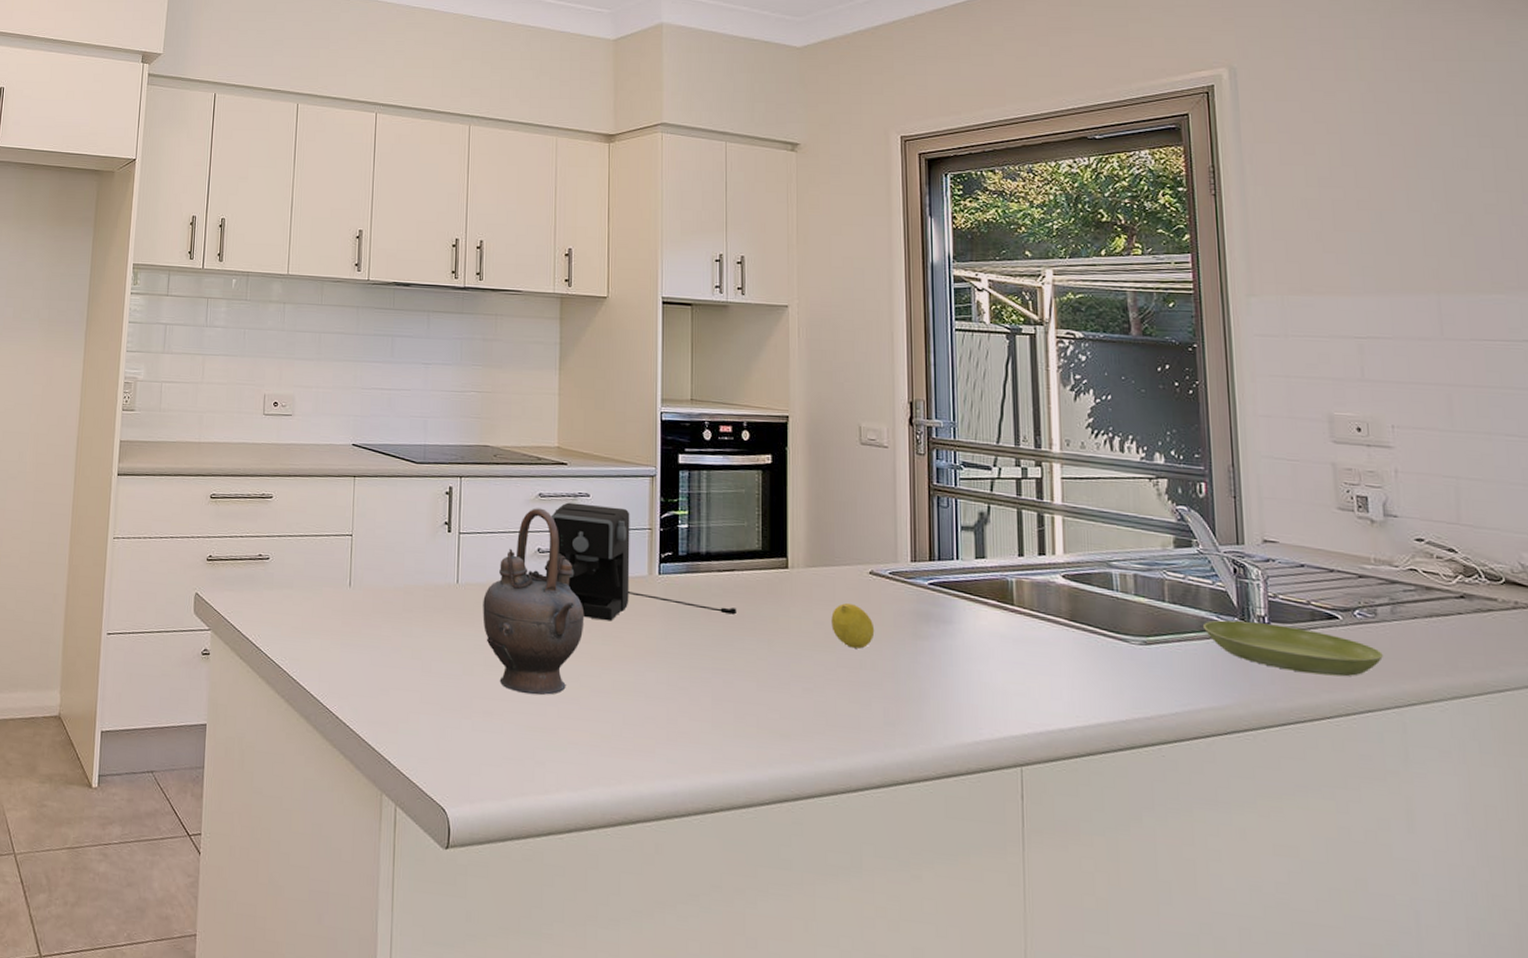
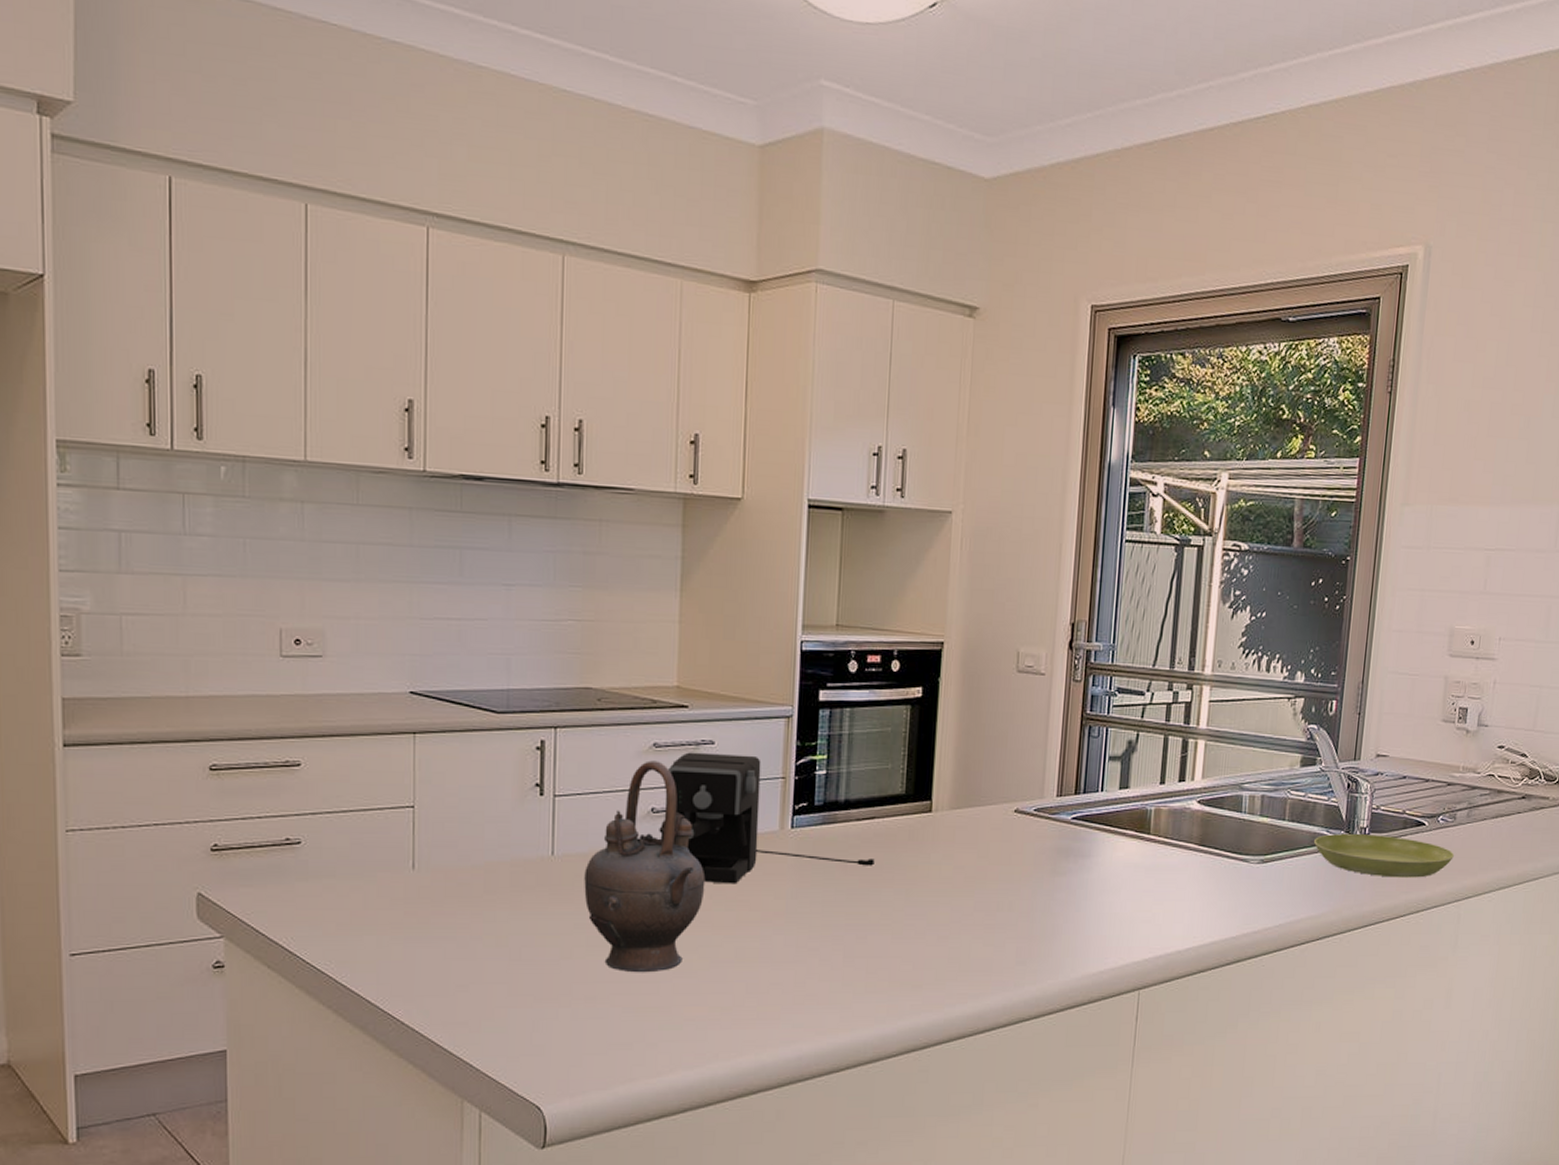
fruit: present [831,603,875,649] -> none [972,845,1015,890]

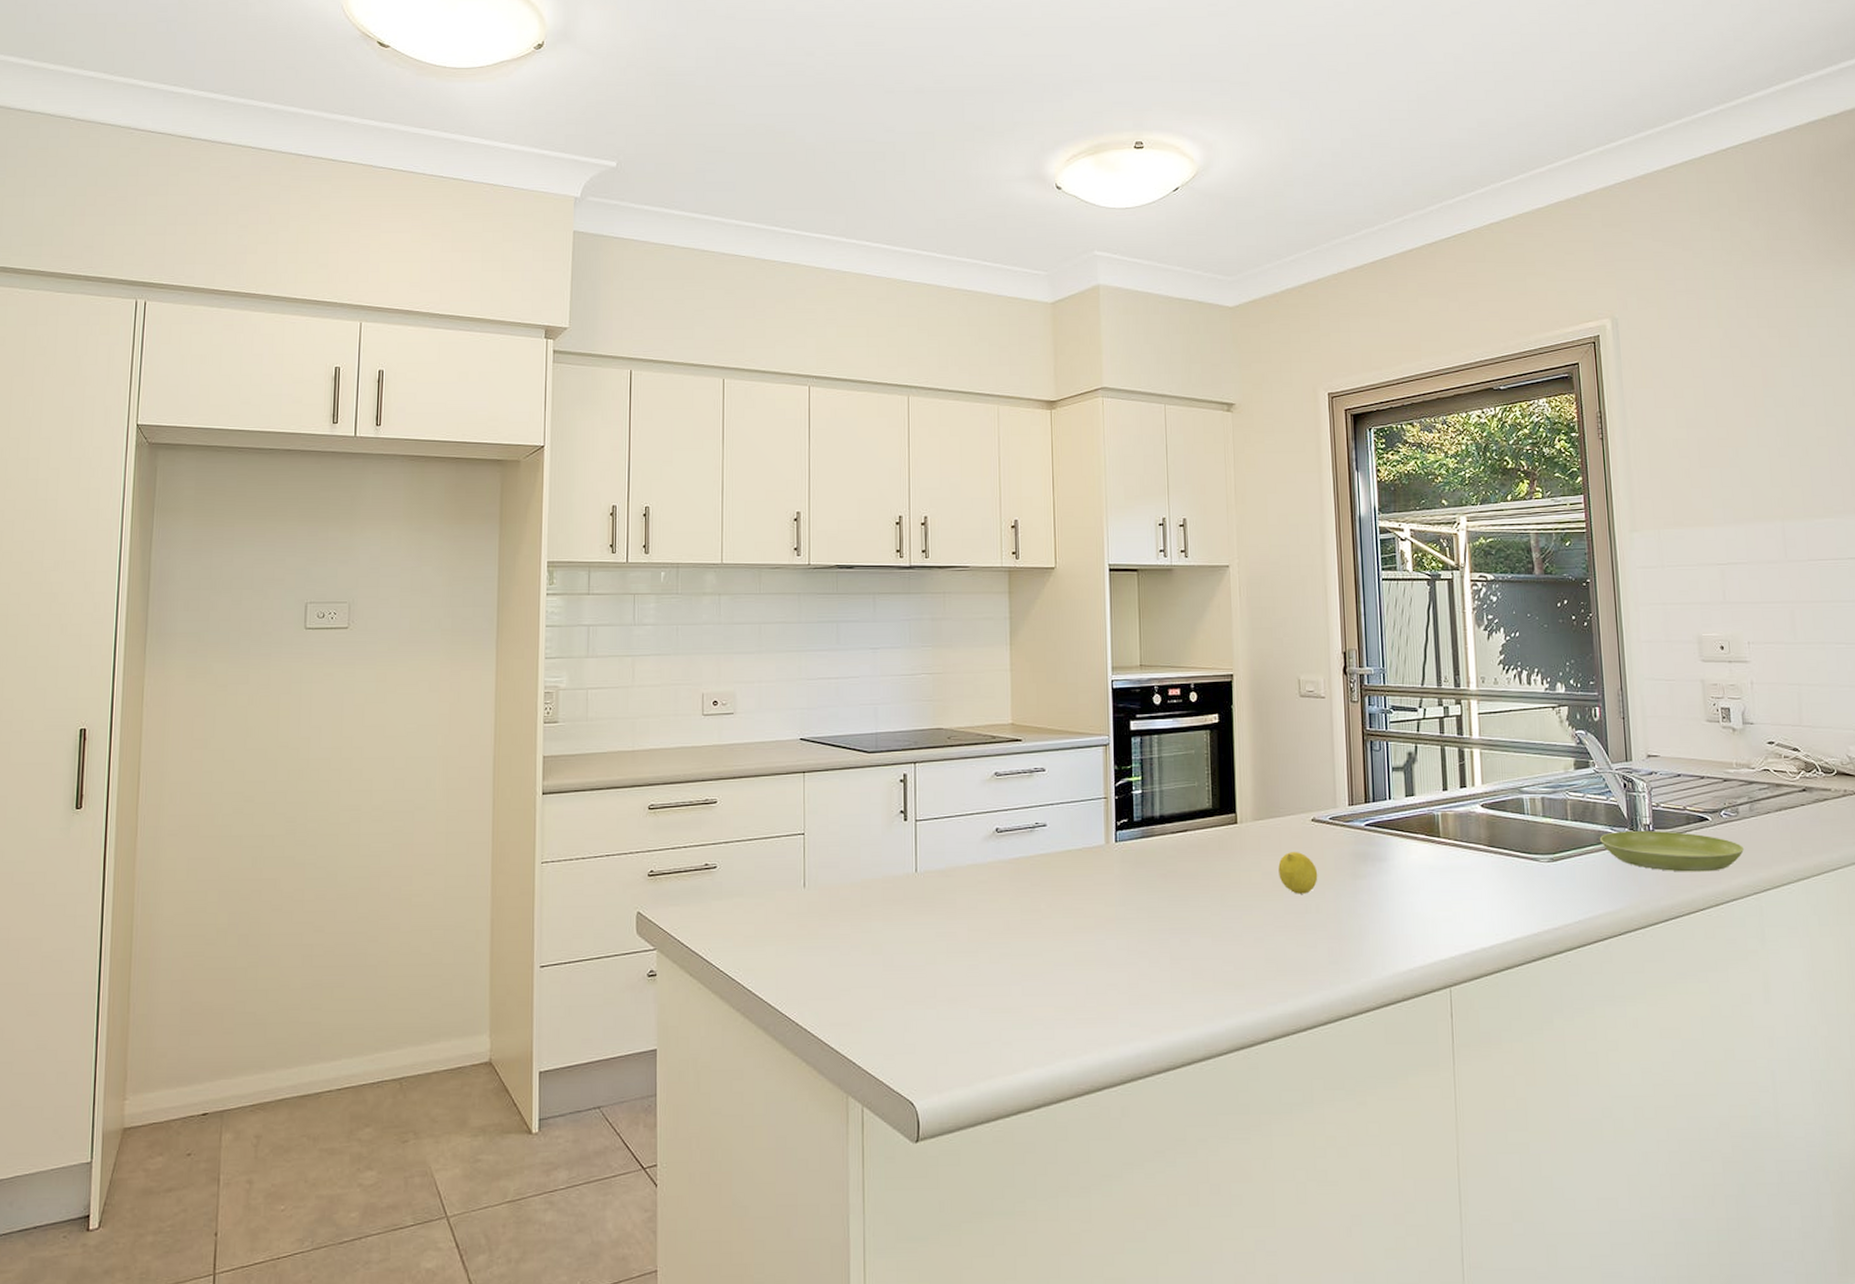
teapot: present [584,760,706,973] -> none [943,787,1045,976]
coffee maker: present [667,752,875,884] -> none [1007,778,1191,894]
fruit: none [972,845,1015,890] -> present [1278,852,1318,894]

